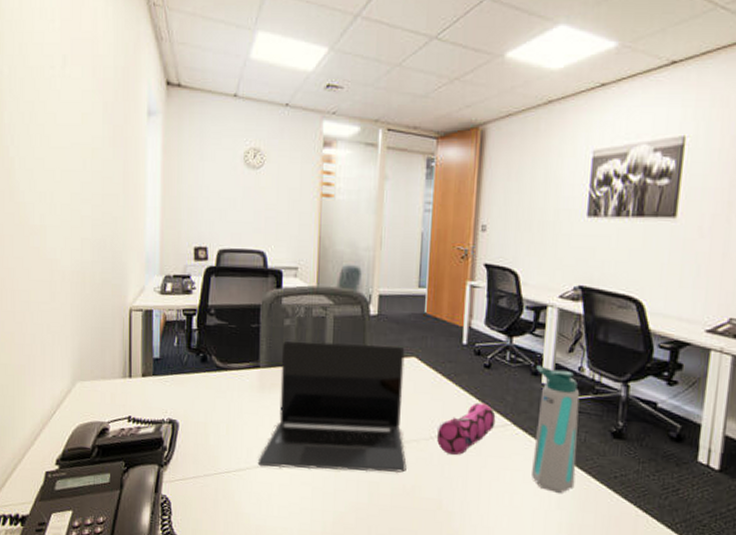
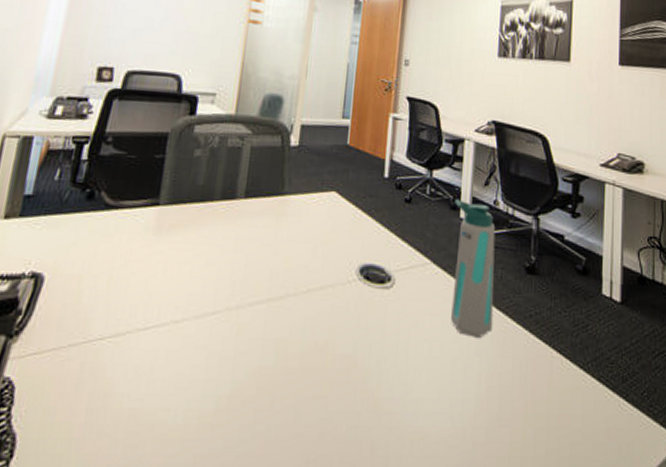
laptop: present [257,340,407,473] -> none [141,173,325,329]
pencil case: present [437,403,496,455] -> none [355,240,416,300]

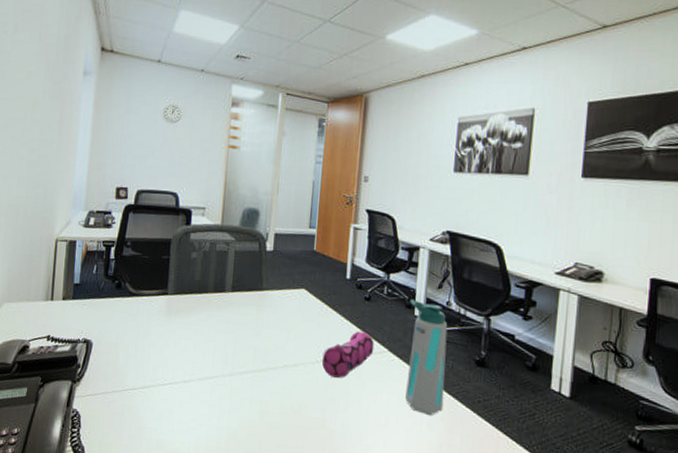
pencil case: none [355,240,416,300] -> present [322,331,375,378]

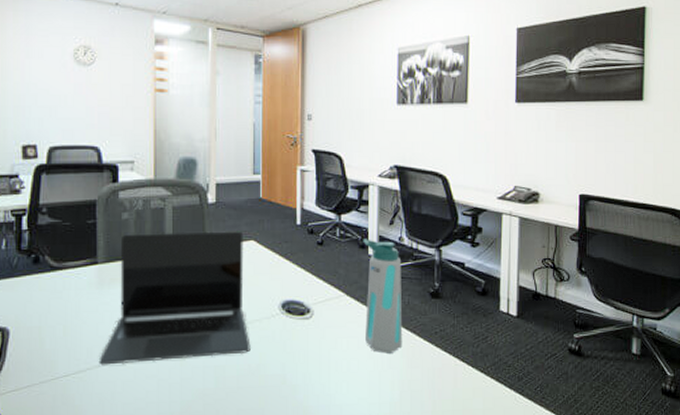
laptop: none [161,271,296,393] -> present [98,231,251,365]
pencil case: present [322,331,375,378] -> none [278,278,331,330]

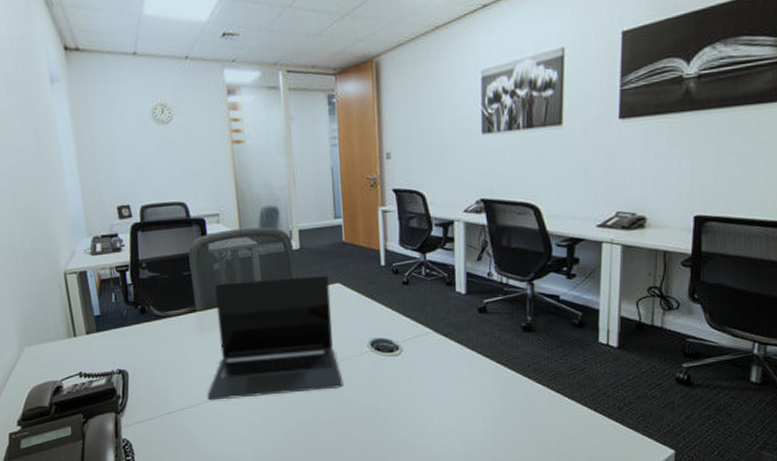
water bottle: present [363,239,403,354] -> none [450,276,494,386]

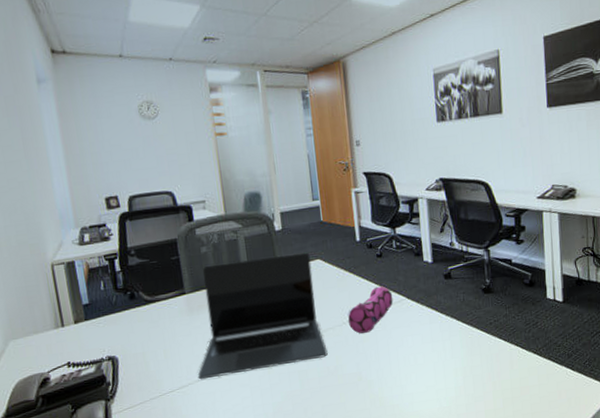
pencil case: none [368,316,419,366] -> present [348,286,393,334]

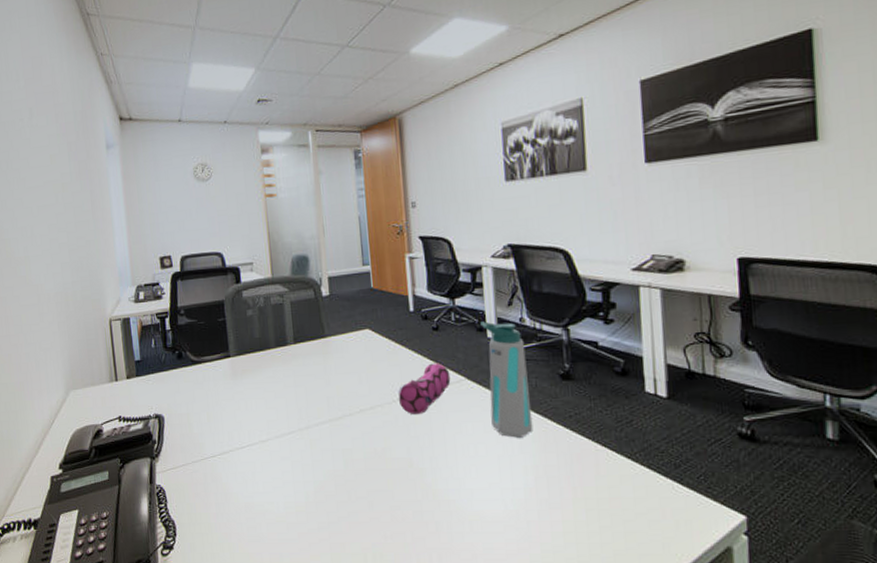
laptop: present [197,252,328,380] -> none [238,321,375,448]
water bottle: none [417,247,462,346] -> present [480,321,533,438]

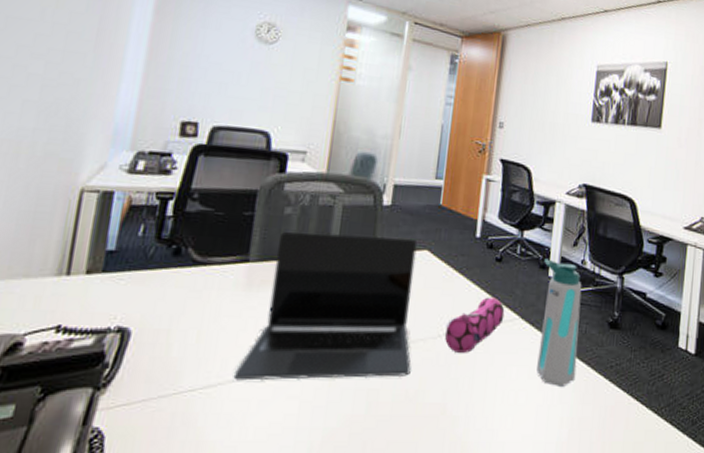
laptop: none [238,321,375,448] -> present [233,231,418,381]

